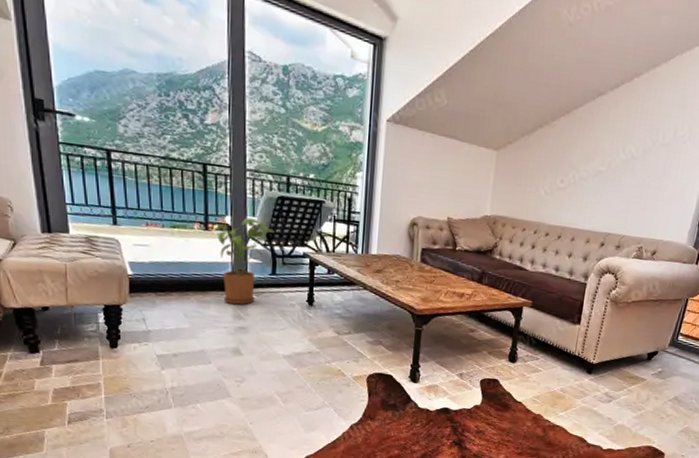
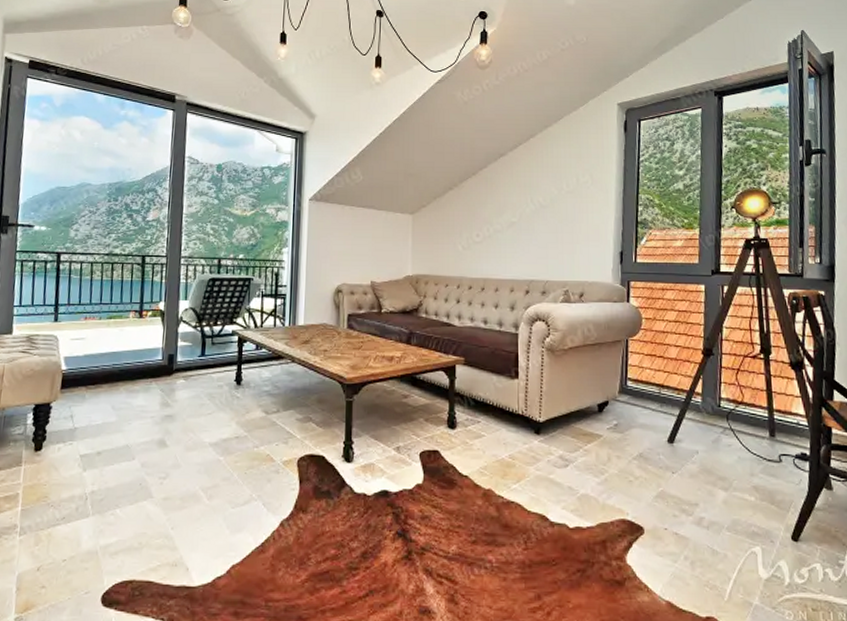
house plant: present [217,218,275,305] -> none [150,302,205,391]

